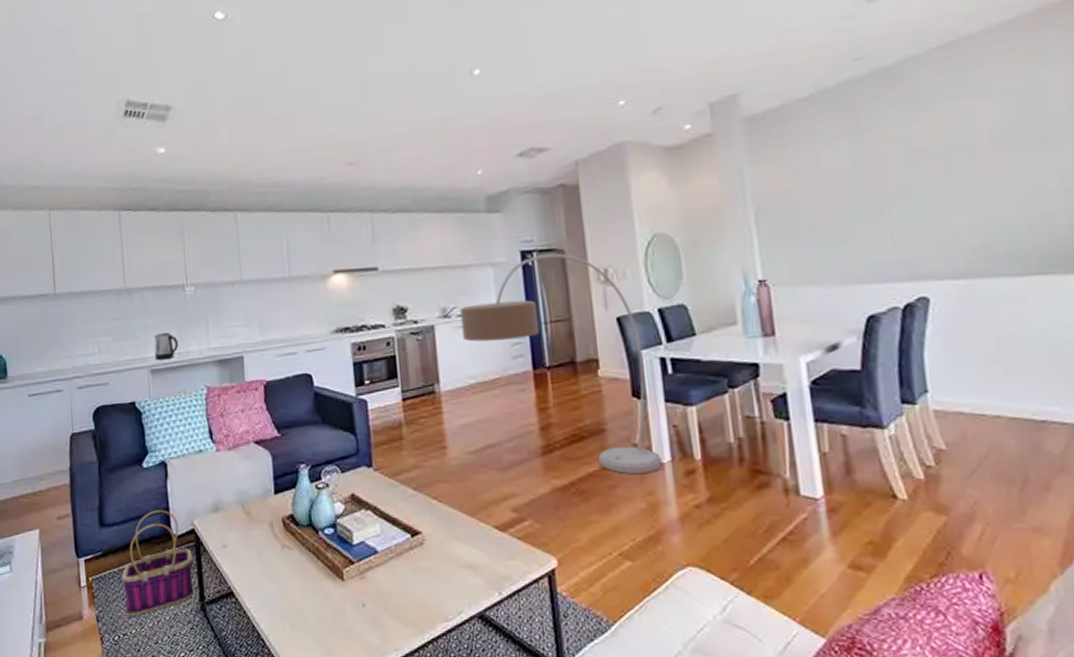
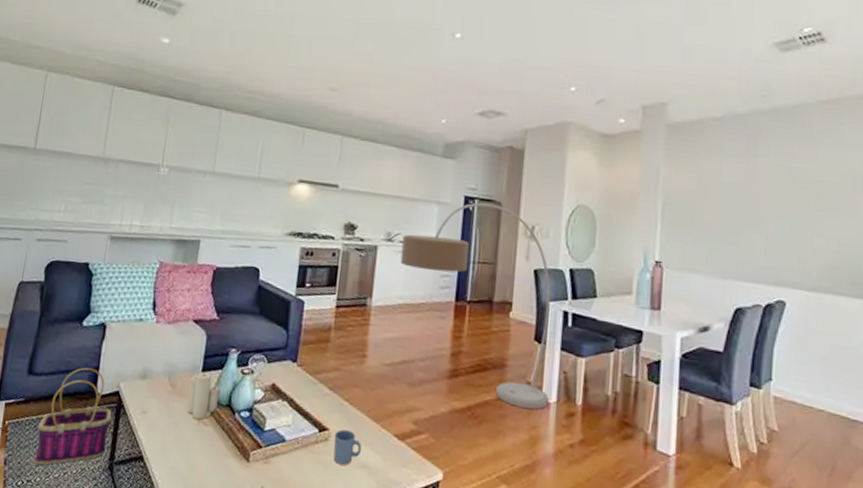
kettle: present [154,332,179,361] -> none [117,204,143,230]
candle: none [265,492,300,545] -> present [187,370,219,420]
mug: none [429,530,463,568] -> present [333,429,362,465]

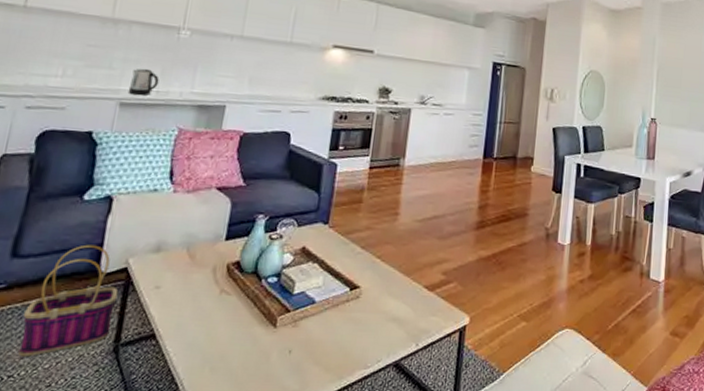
kettle: none [117,204,143,230] -> present [127,68,160,96]
candle: present [187,370,219,420] -> none [207,239,245,290]
mug: present [333,429,362,465] -> none [364,286,393,320]
floor lamp: present [400,202,551,410] -> none [432,68,567,253]

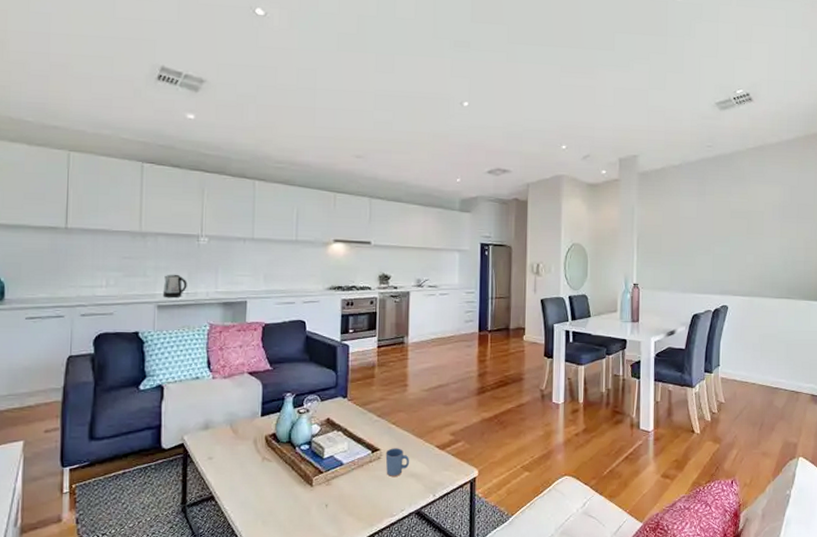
basket: present [18,244,119,357] -> none [107,426,179,518]
mug: none [364,286,393,320] -> present [385,448,410,476]

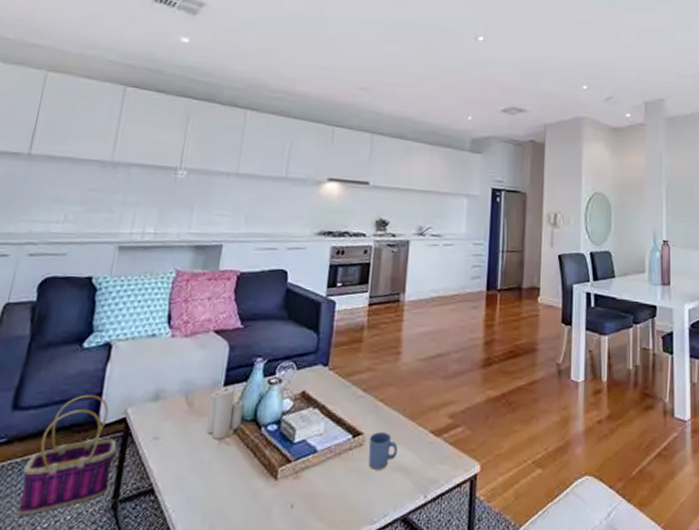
basket: none [107,426,179,518] -> present [17,394,117,515]
kettle: present [162,274,187,298] -> none [126,210,157,239]
candle: none [251,415,280,457] -> present [206,385,244,439]

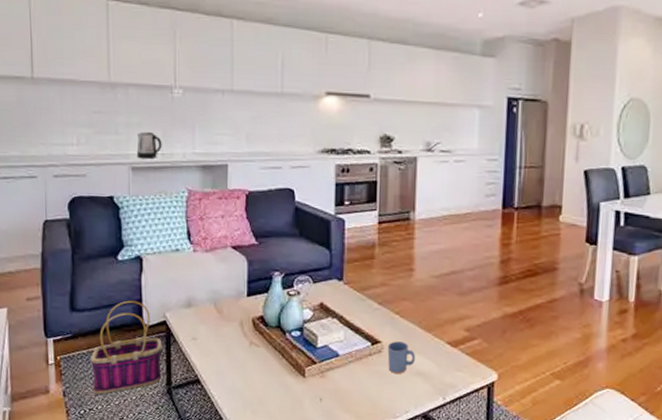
kettle: none [126,210,157,239] -> present [136,131,162,160]
candle: present [206,385,244,439] -> none [237,295,268,342]

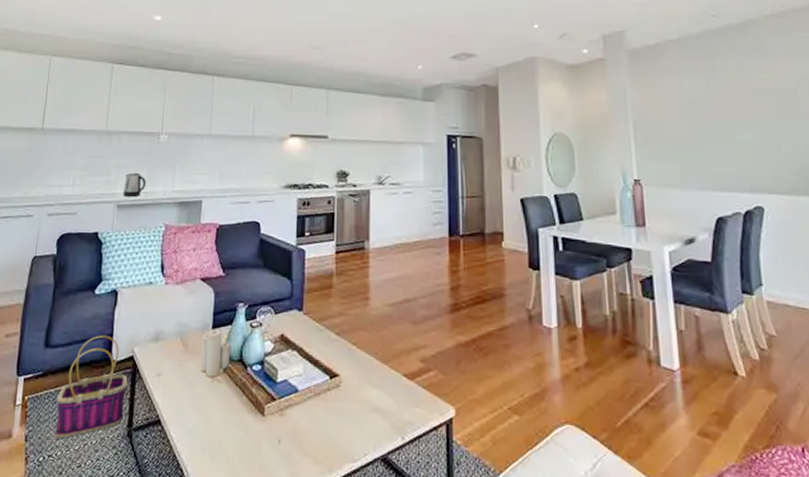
candle: none [237,295,268,342] -> present [200,327,231,377]
mug: present [387,341,416,374] -> none [345,374,374,410]

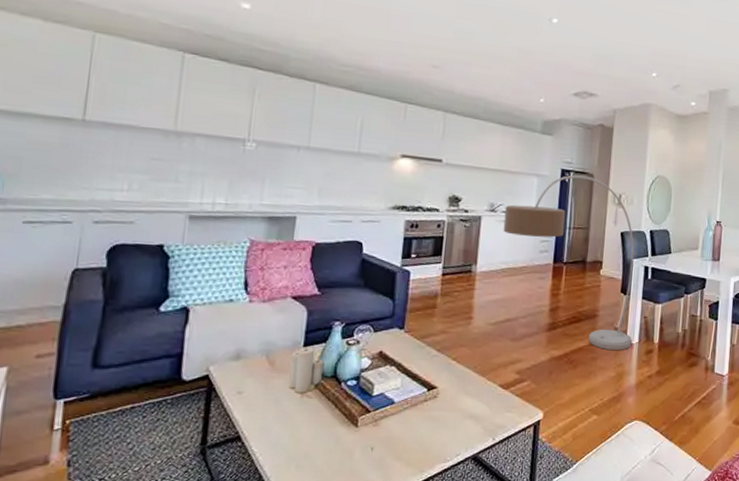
basket: present [55,335,128,438] -> none [107,354,202,460]
kettle: present [122,172,146,198] -> none [196,181,228,209]
floor lamp: none [393,140,549,337] -> present [503,175,635,351]

